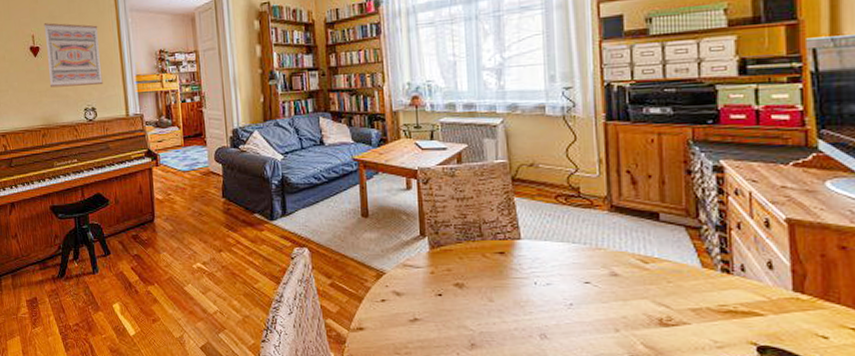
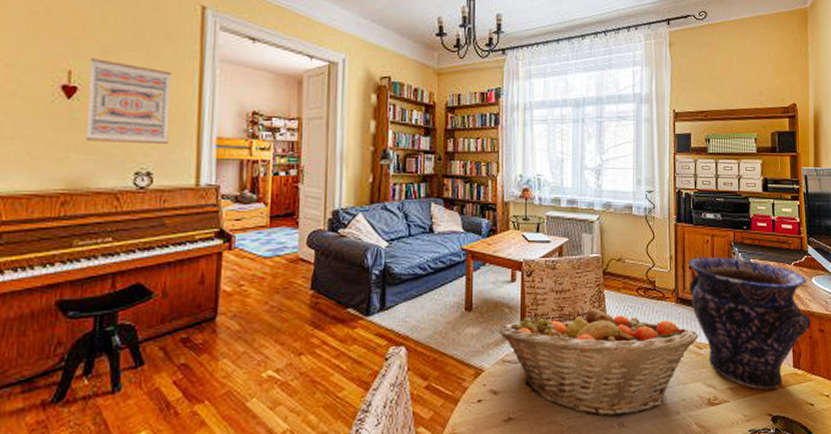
fruit basket: none [398,213,642,328] -> present [500,306,698,418]
vase: none [625,158,824,315] -> present [688,257,811,390]

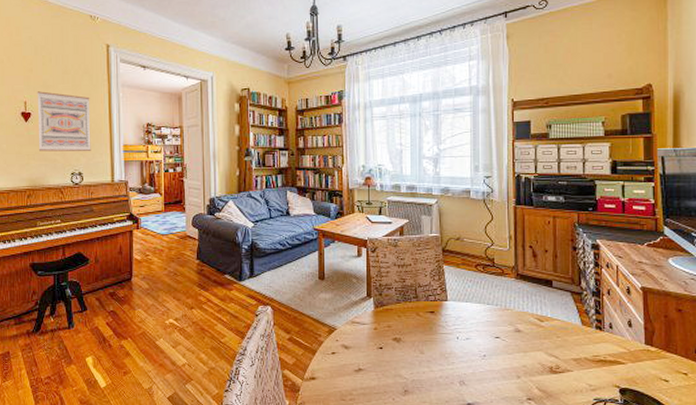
fruit basket: present [500,306,698,418] -> none [349,279,539,376]
vase: present [688,257,811,390] -> none [529,237,666,363]

